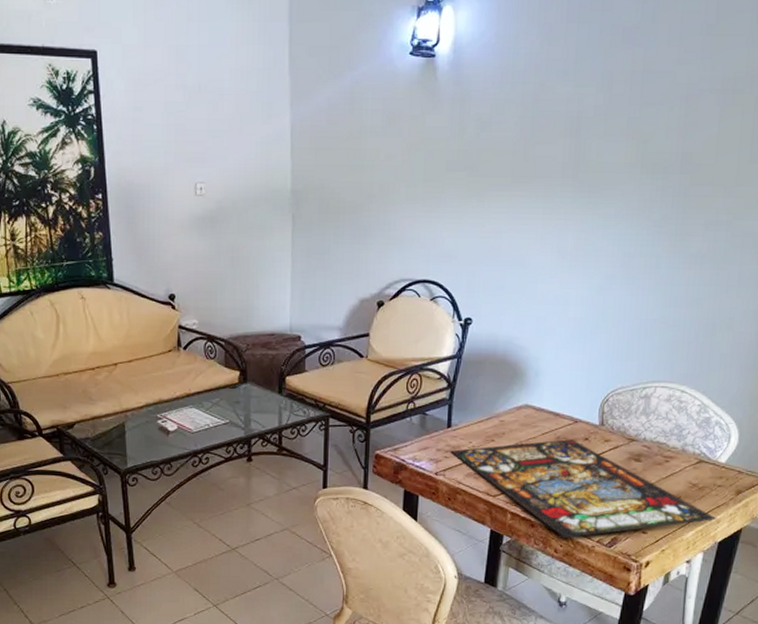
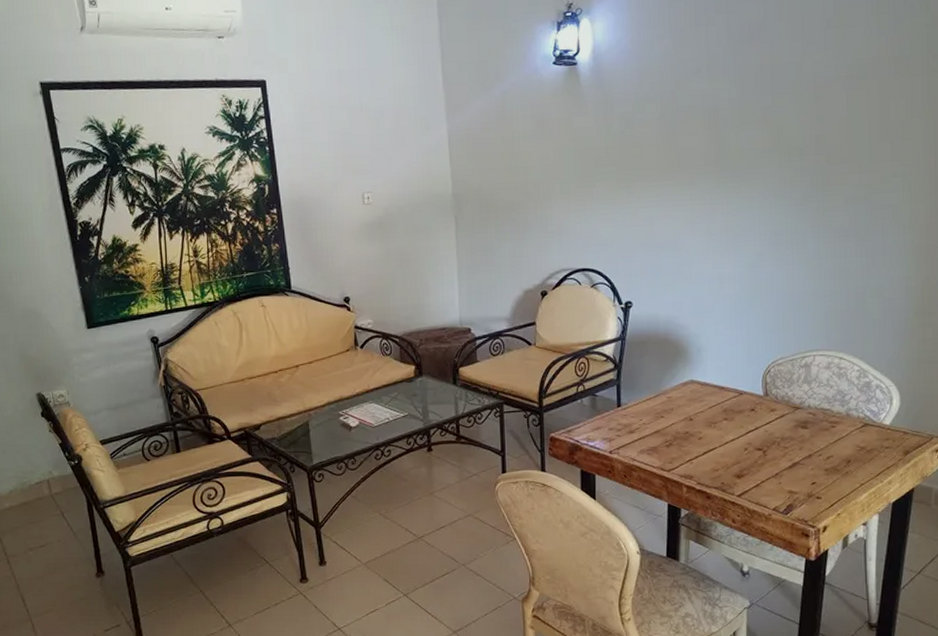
stained glass panel: present [451,439,717,539] -> none [623,411,888,508]

